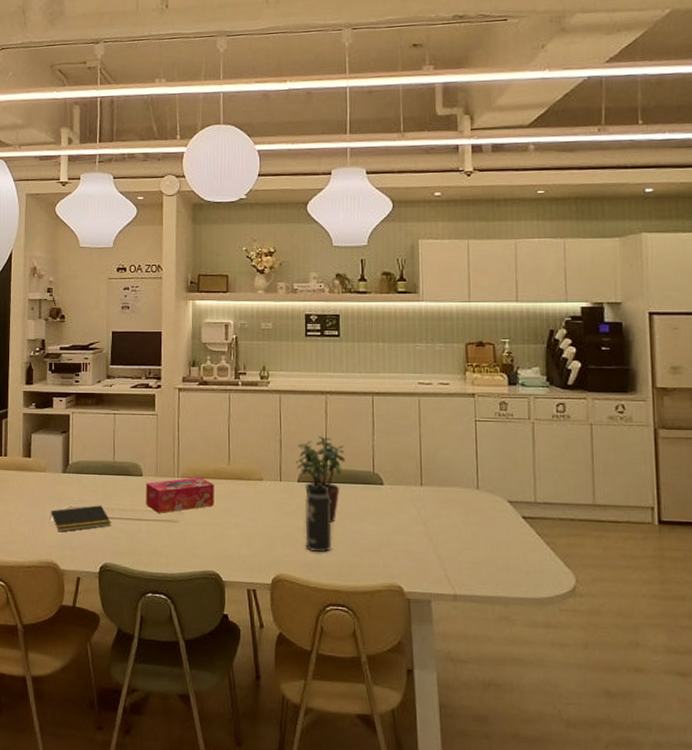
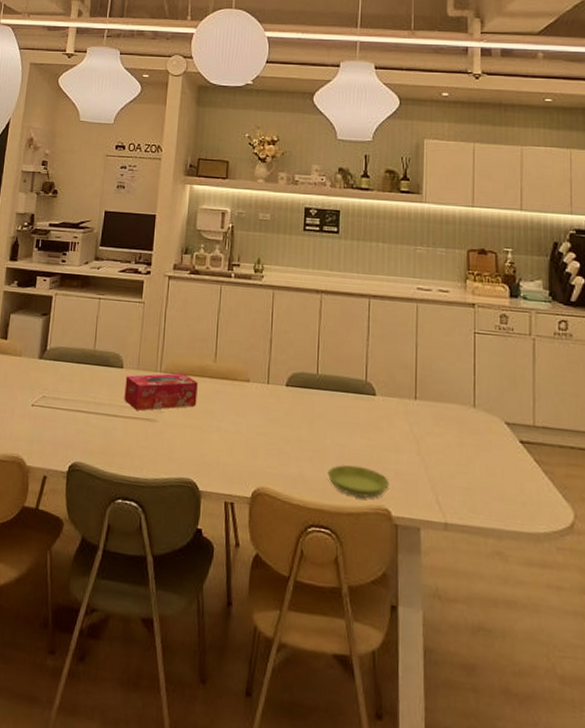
notepad: present [50,505,111,532] -> none [20,396,86,425]
potted plant: present [295,436,345,523] -> none [285,338,337,433]
thermos bottle: present [305,475,332,552] -> none [290,380,320,466]
saucer: none [342,549,401,578] -> present [328,464,390,498]

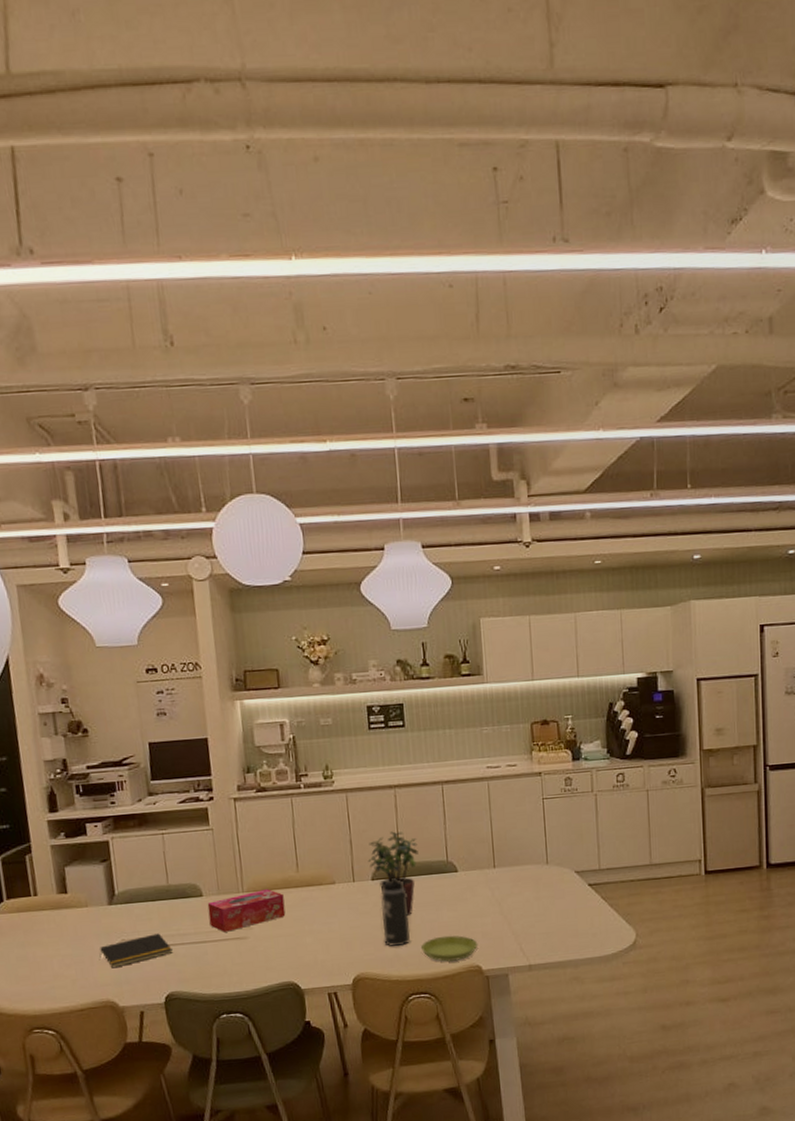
notepad: none [20,396,86,425] -> present [99,933,173,969]
potted plant: none [285,338,337,433] -> present [368,831,418,916]
thermos bottle: none [290,380,320,466] -> present [380,870,410,946]

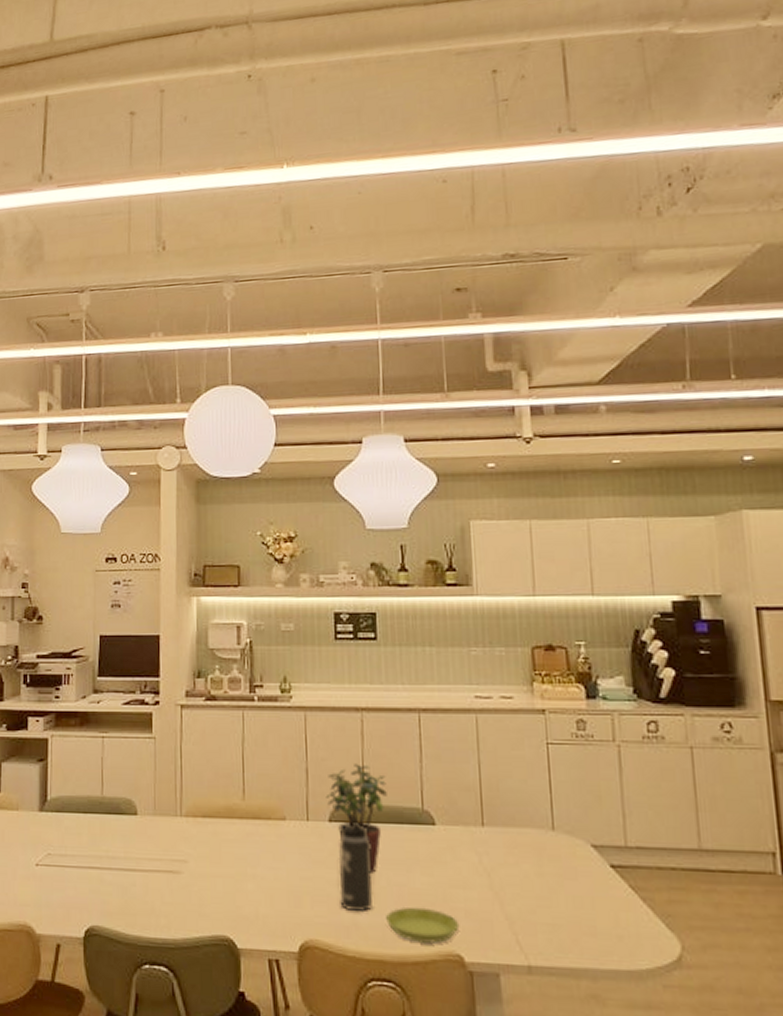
notepad: present [99,933,173,969] -> none [23,852,99,887]
tissue box: present [207,889,286,932] -> none [141,816,226,862]

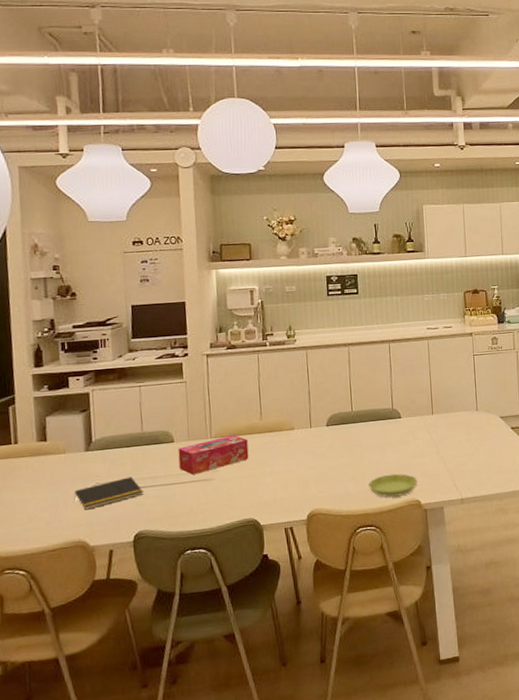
notepad: none [23,852,99,887] -> present [74,476,143,510]
tissue box: none [141,816,226,862] -> present [178,435,249,475]
potted plant: present [325,763,387,873] -> none [323,383,368,457]
thermos bottle: present [338,813,373,911] -> none [333,417,359,485]

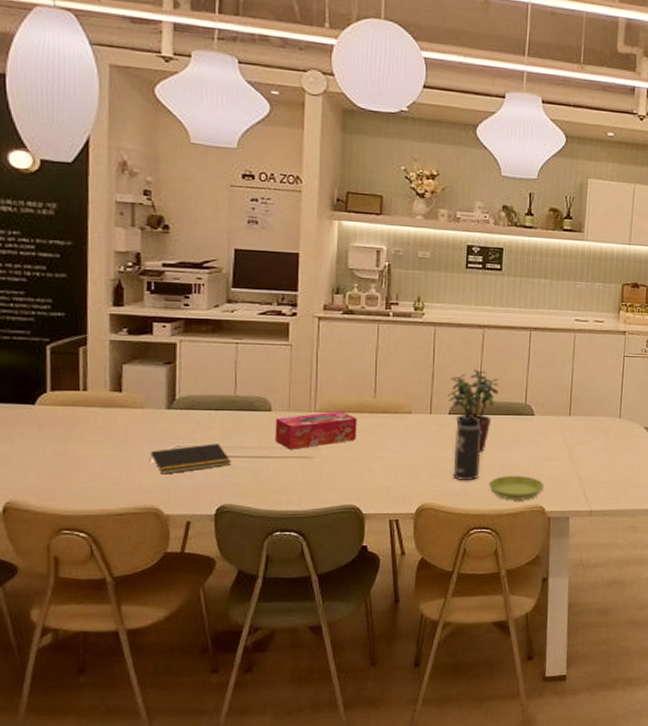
potted plant: none [323,383,368,457] -> present [447,369,499,452]
thermos bottle: none [333,417,359,485] -> present [453,407,482,480]

